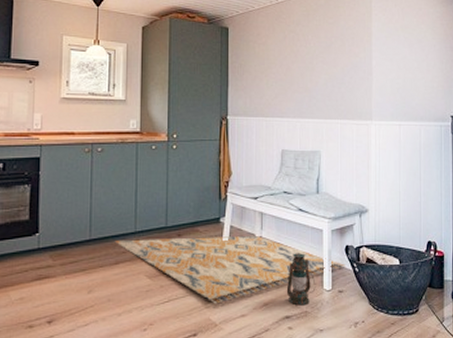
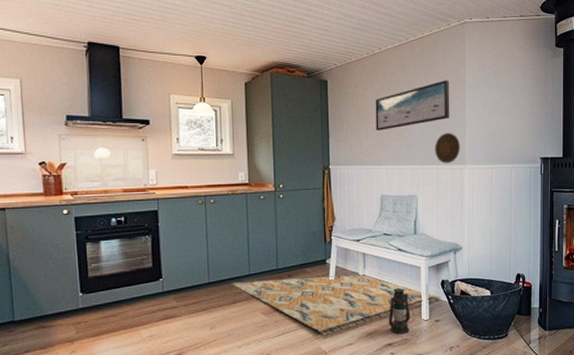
wall art: none [278,32,356,81] -> present [375,80,450,131]
decorative plate: none [340,86,366,119] -> present [435,133,460,164]

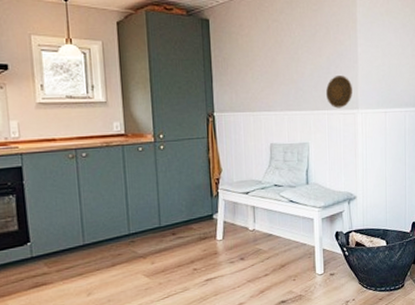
rug: present [231,274,442,335] -> none [109,229,336,296]
wall art: present [375,80,450,131] -> none [261,18,342,74]
lantern: present [388,287,415,334] -> none [281,241,309,291]

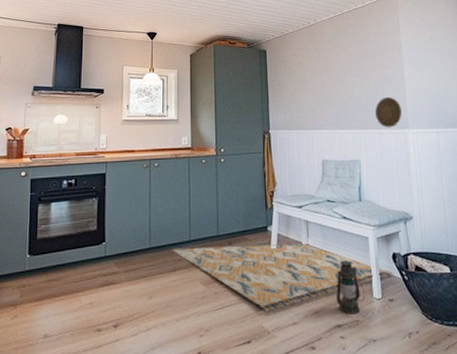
rug: none [109,229,336,296] -> present [171,244,394,311]
lantern: none [281,241,309,291] -> present [335,259,366,314]

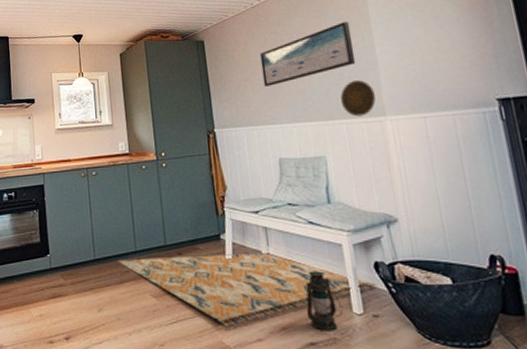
wall art: none [313,47,389,96] -> present [259,21,356,87]

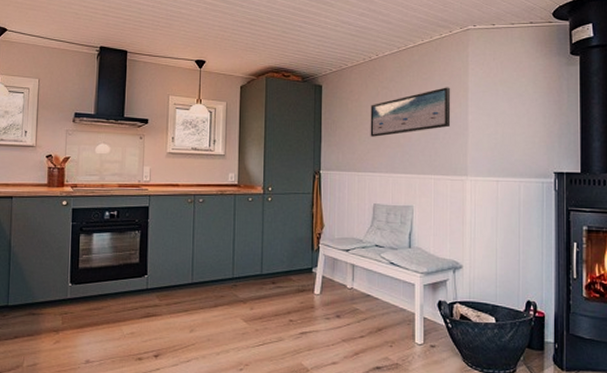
rug: present [117,253,378,326] -> none [214,284,438,350]
lantern: present [305,270,343,331] -> none [377,304,407,358]
decorative plate: present [340,80,376,117] -> none [434,142,461,174]

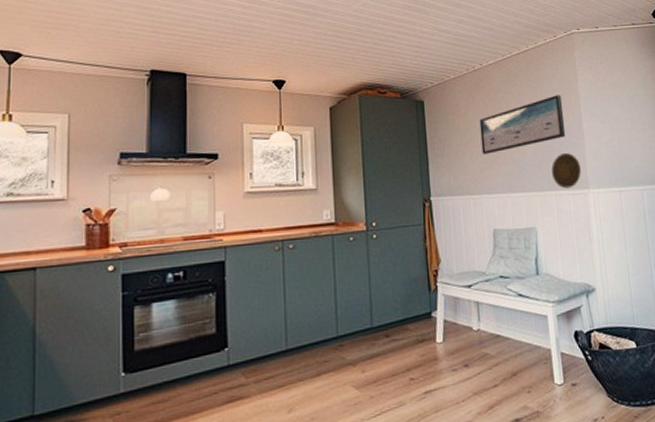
decorative plate: none [434,142,461,174] -> present [551,153,581,189]

